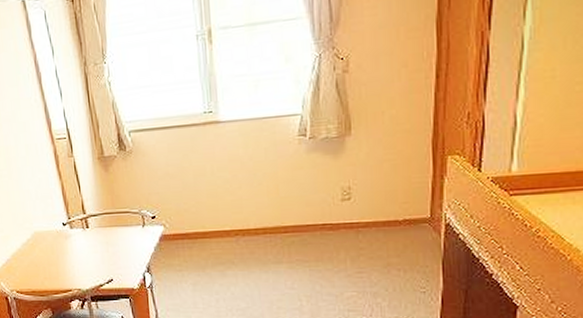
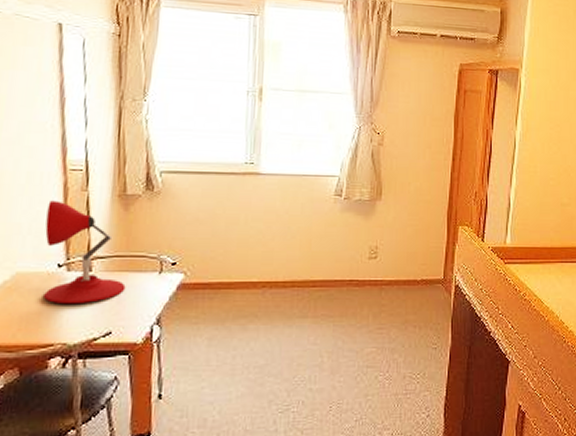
desk lamp: none [45,168,118,257] -> present [44,200,126,305]

